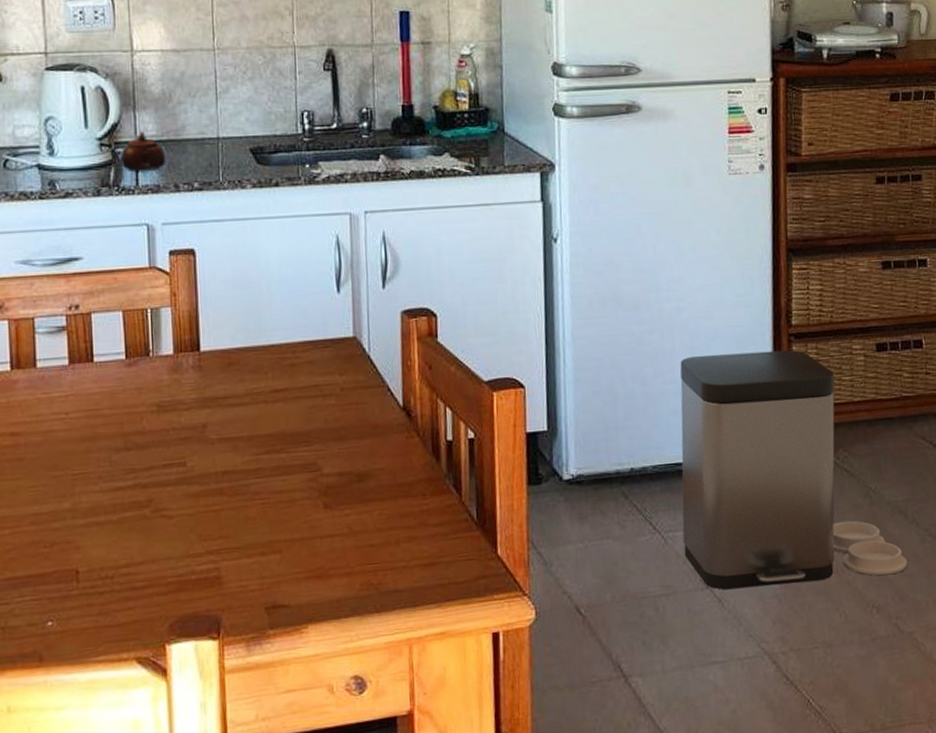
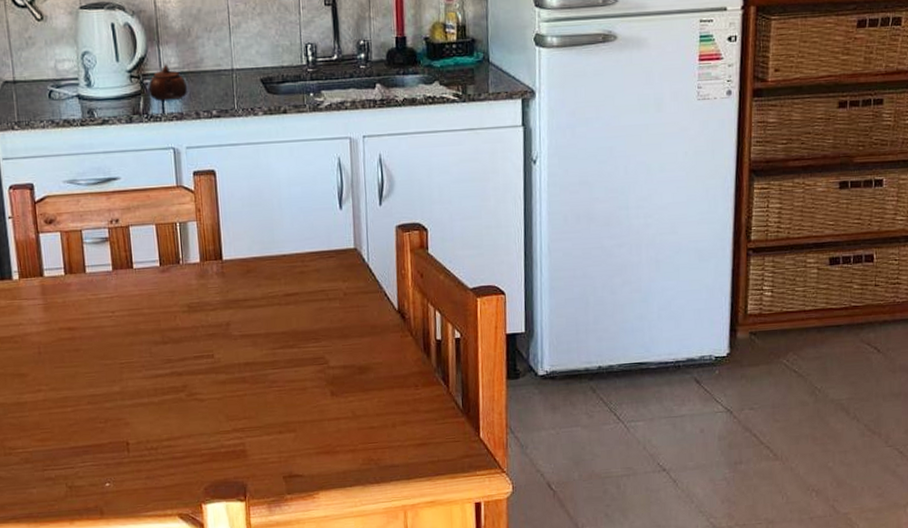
pedal bin: present [680,350,835,590] -> none [643,262,788,473]
pet bowl: present [833,520,907,576] -> none [779,415,846,464]

